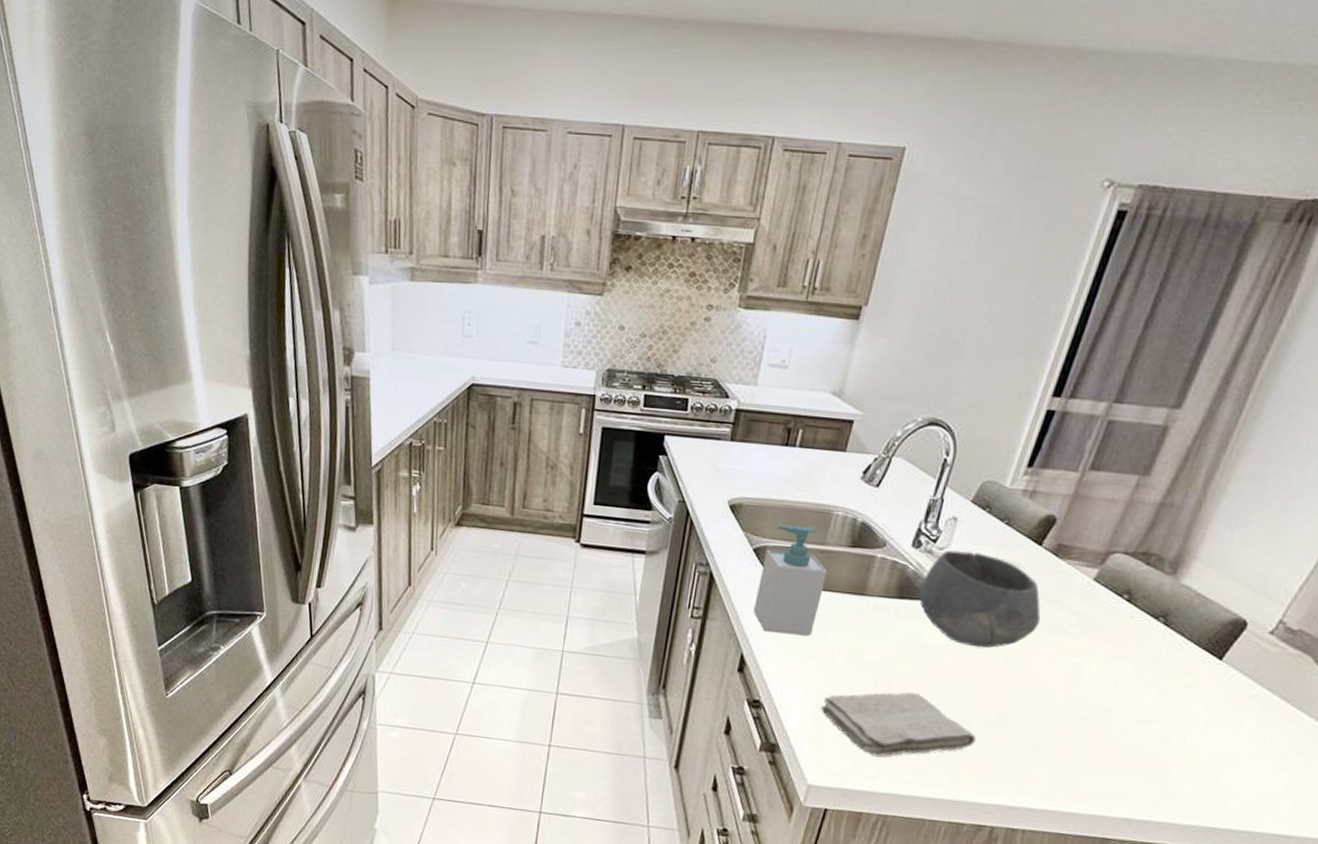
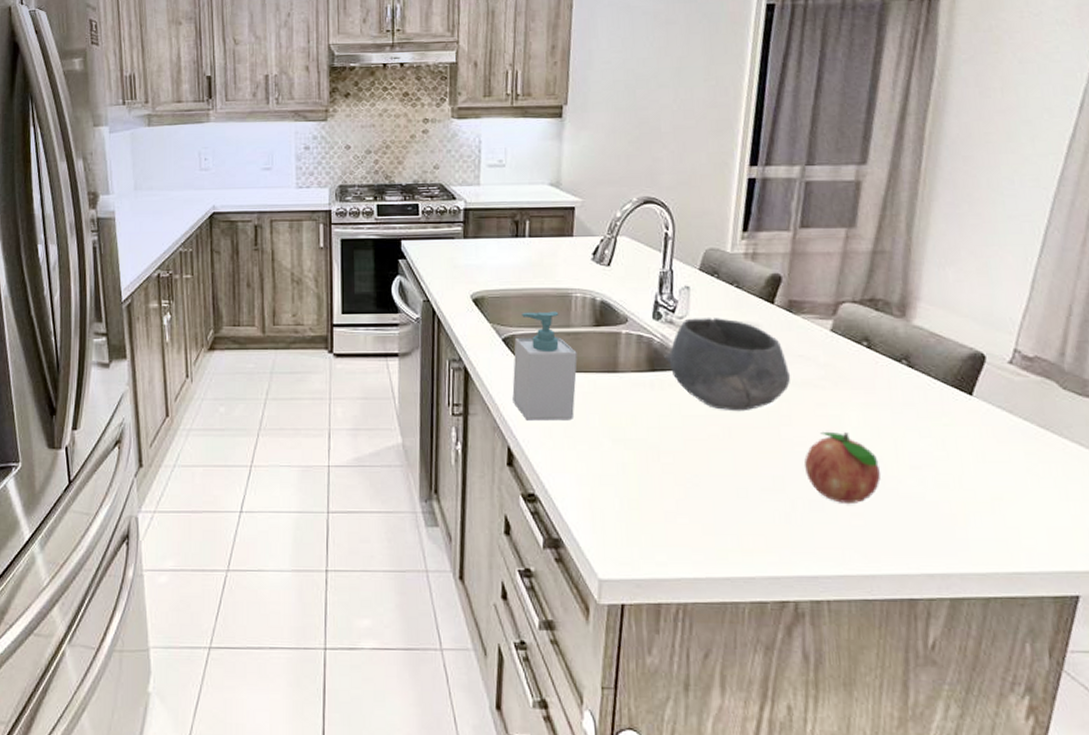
washcloth: present [820,692,976,757] -> none [597,465,758,538]
fruit: none [1031,677,1108,748] -> present [804,433,881,505]

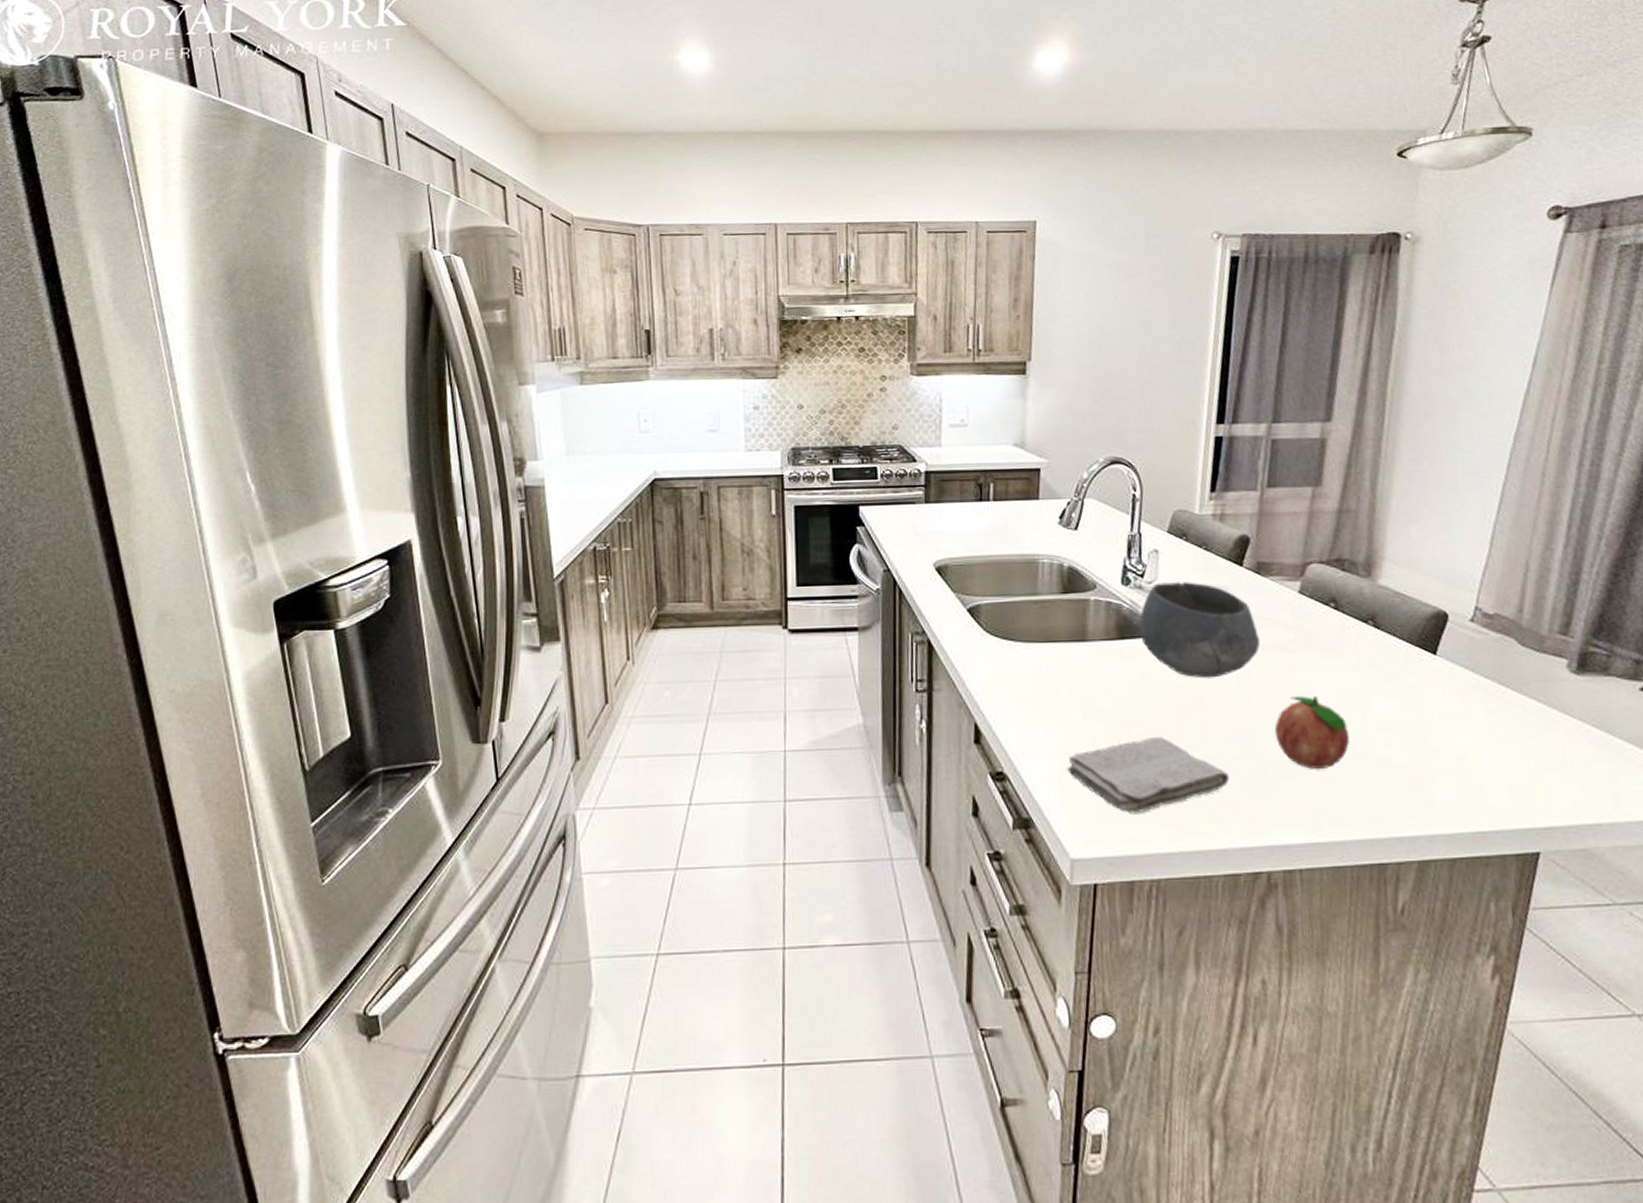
soap bottle: present [512,311,578,421] -> none [978,579,1046,695]
washcloth: none [597,465,758,538] -> present [1067,736,1230,813]

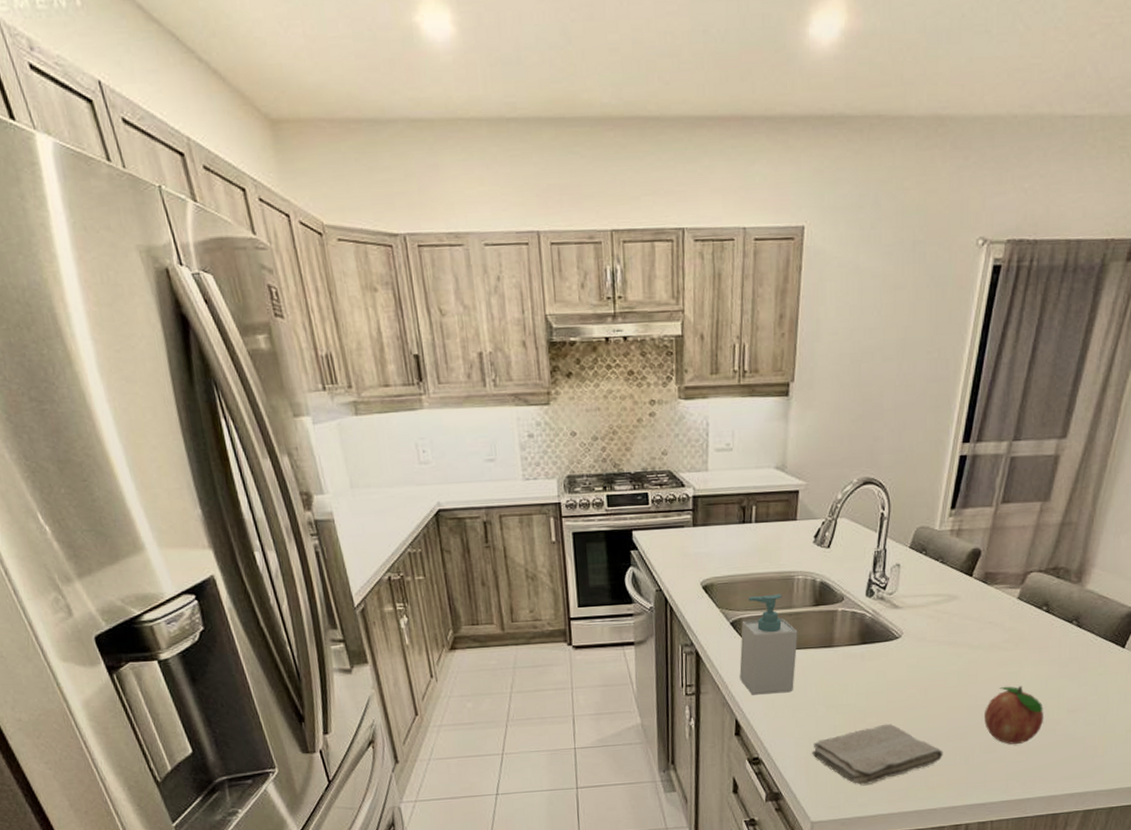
soap bottle: none [978,579,1046,695] -> present [739,594,798,695]
bowl: present [1133,582,1261,679] -> none [874,592,980,675]

